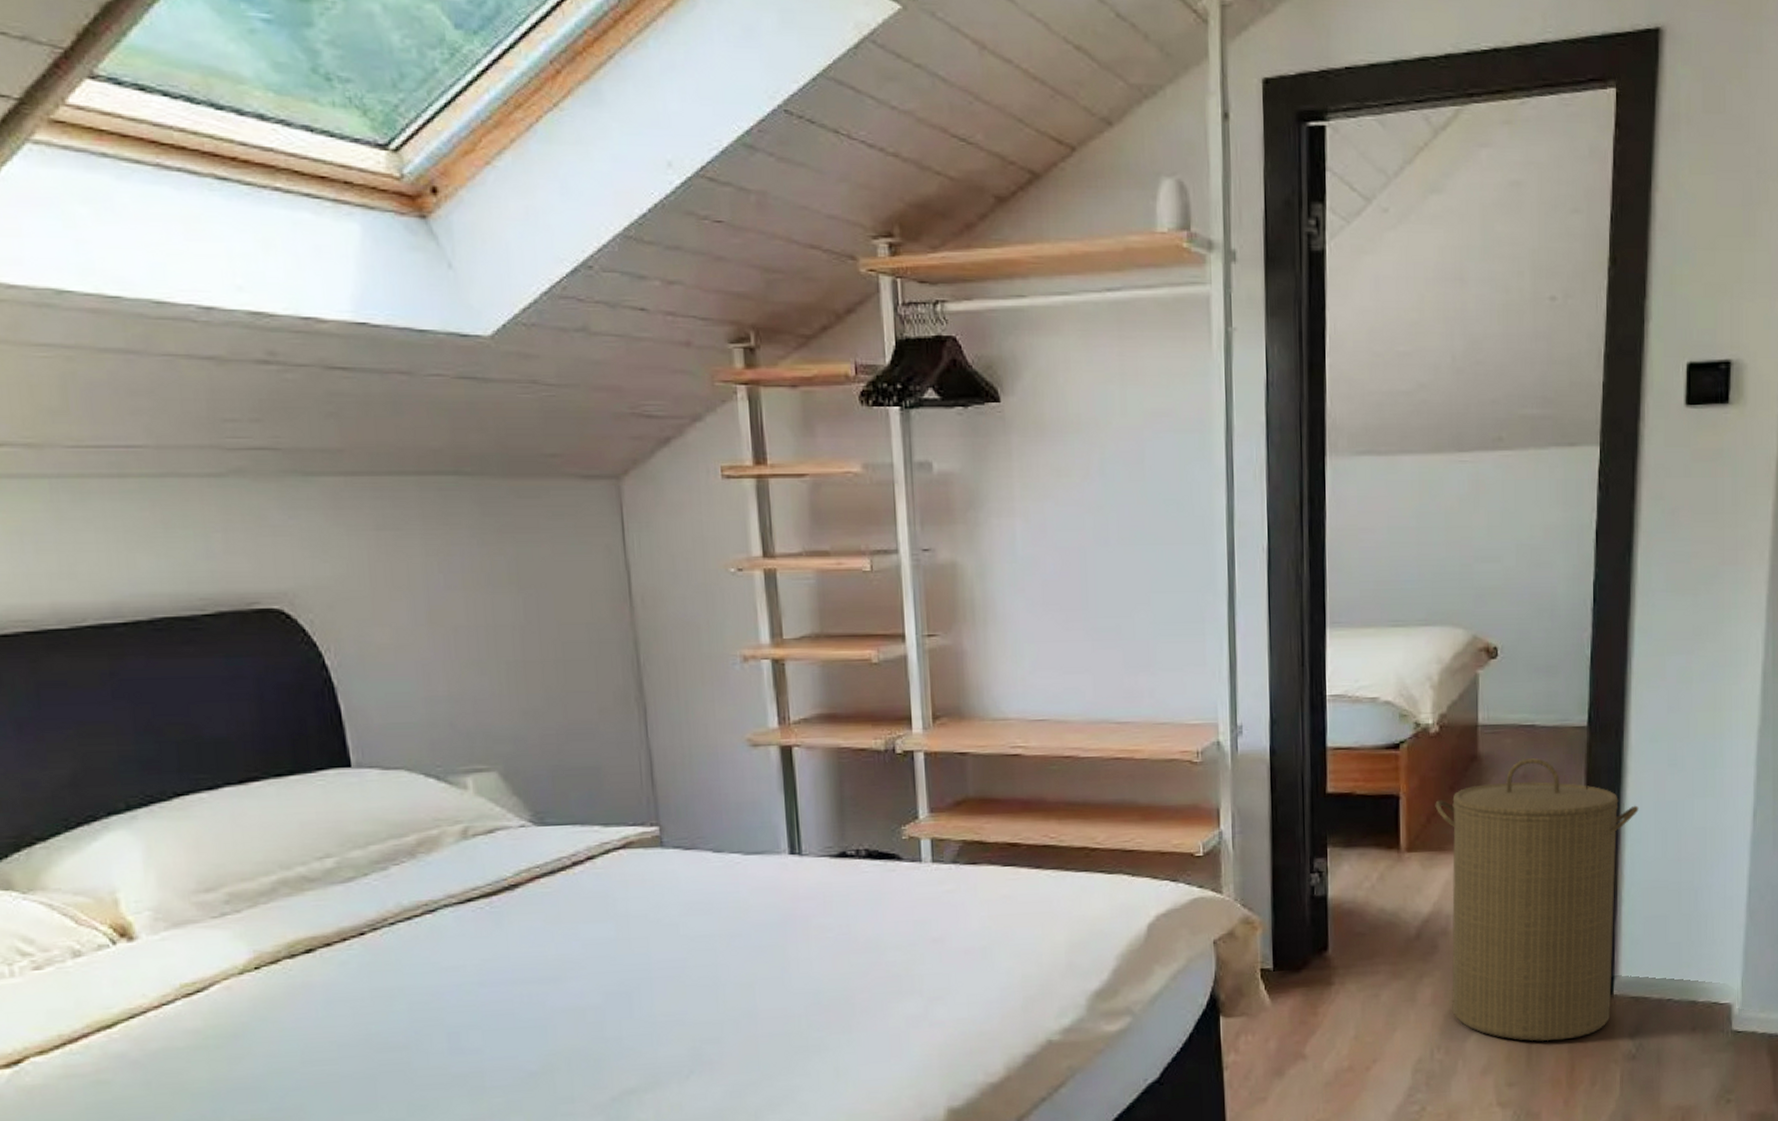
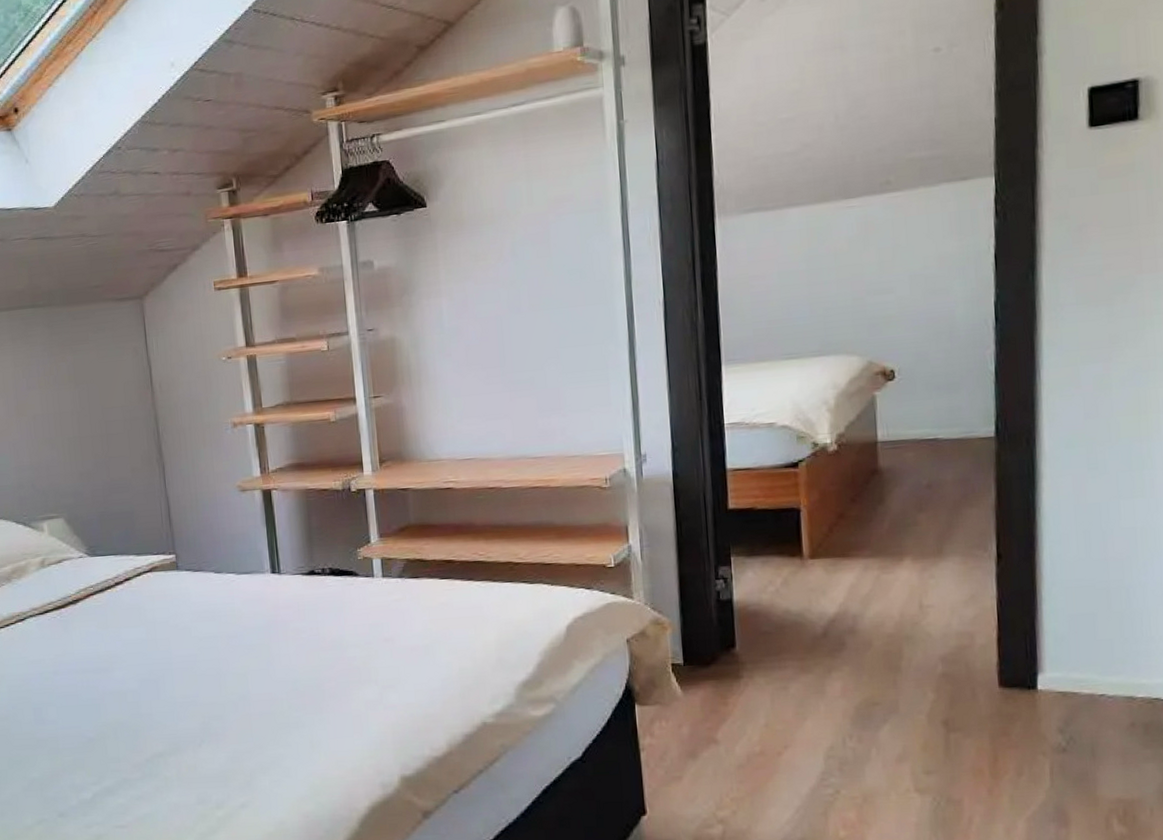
laundry hamper: present [1435,758,1639,1042] -> none [836,469,1057,733]

